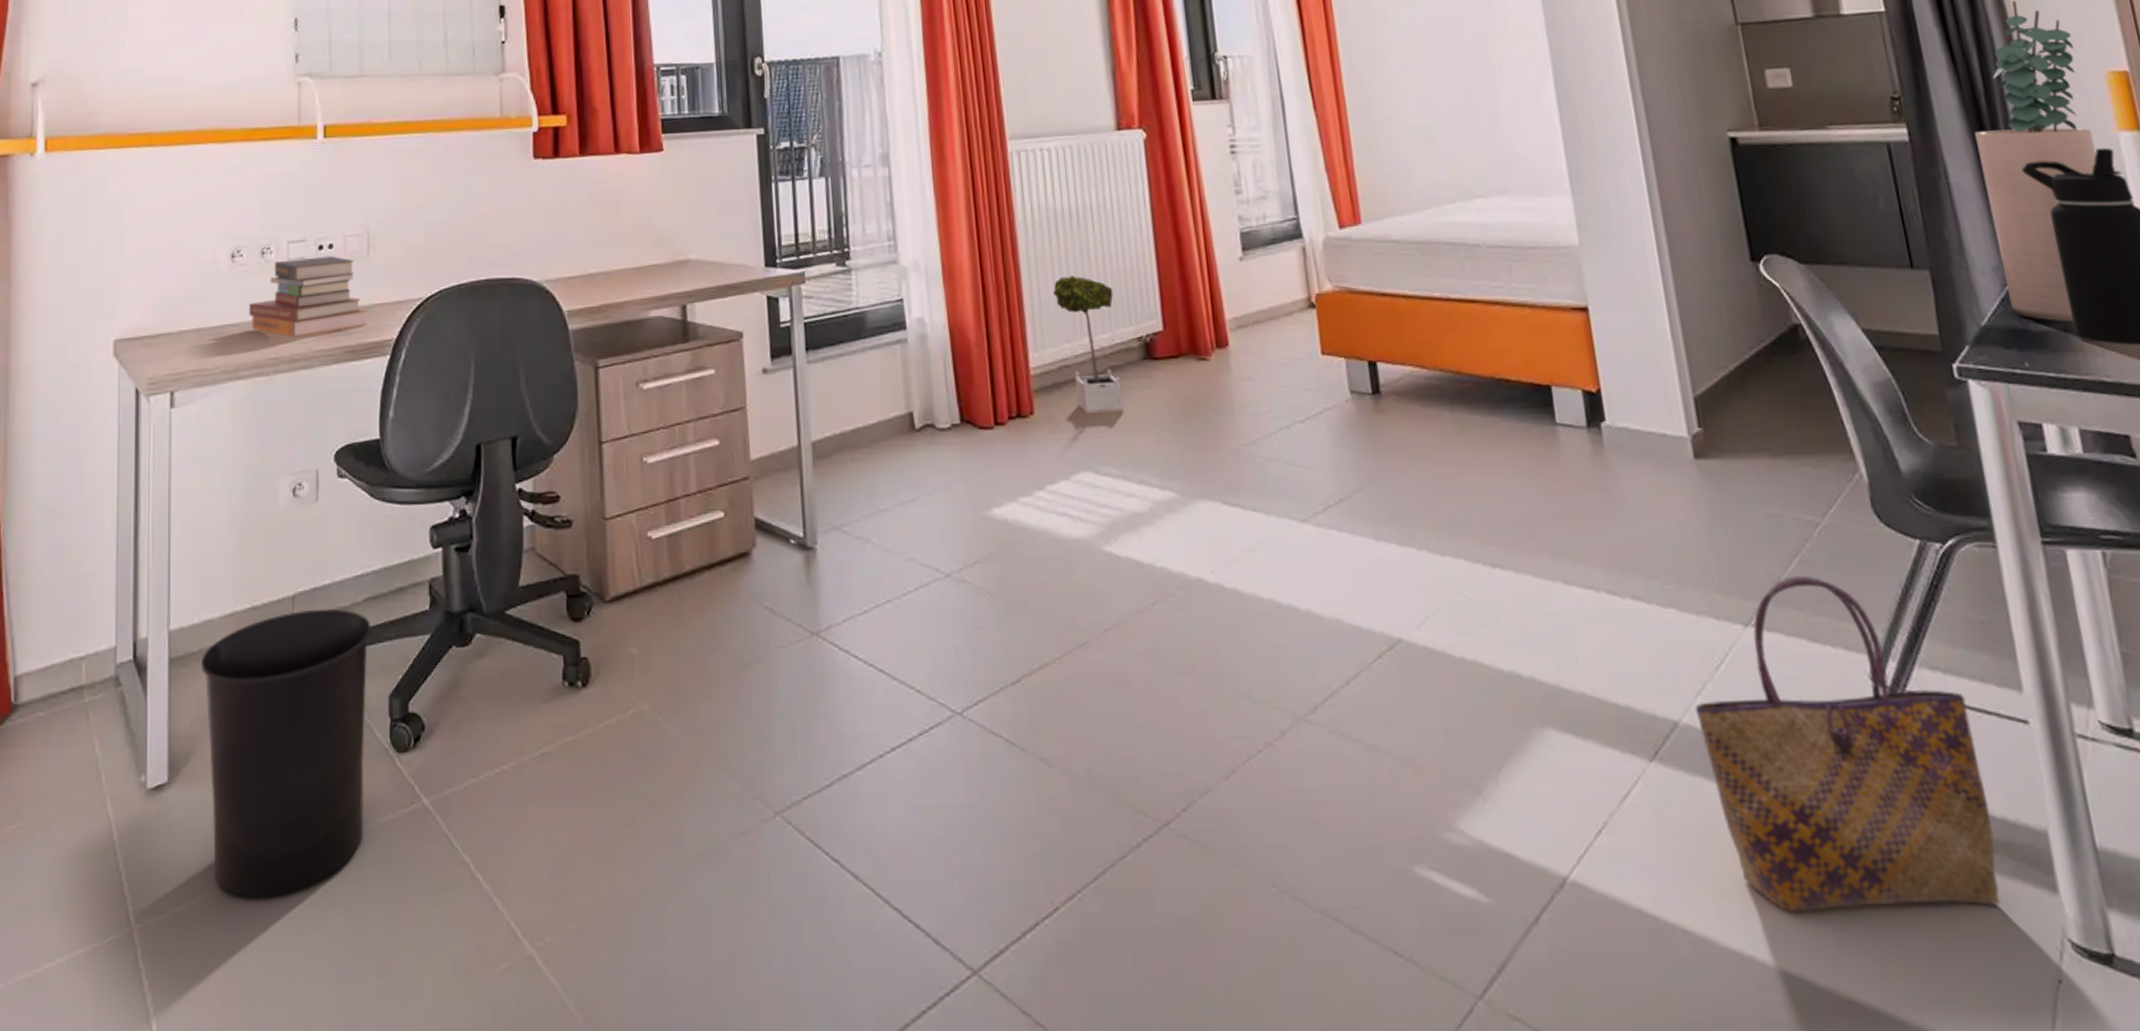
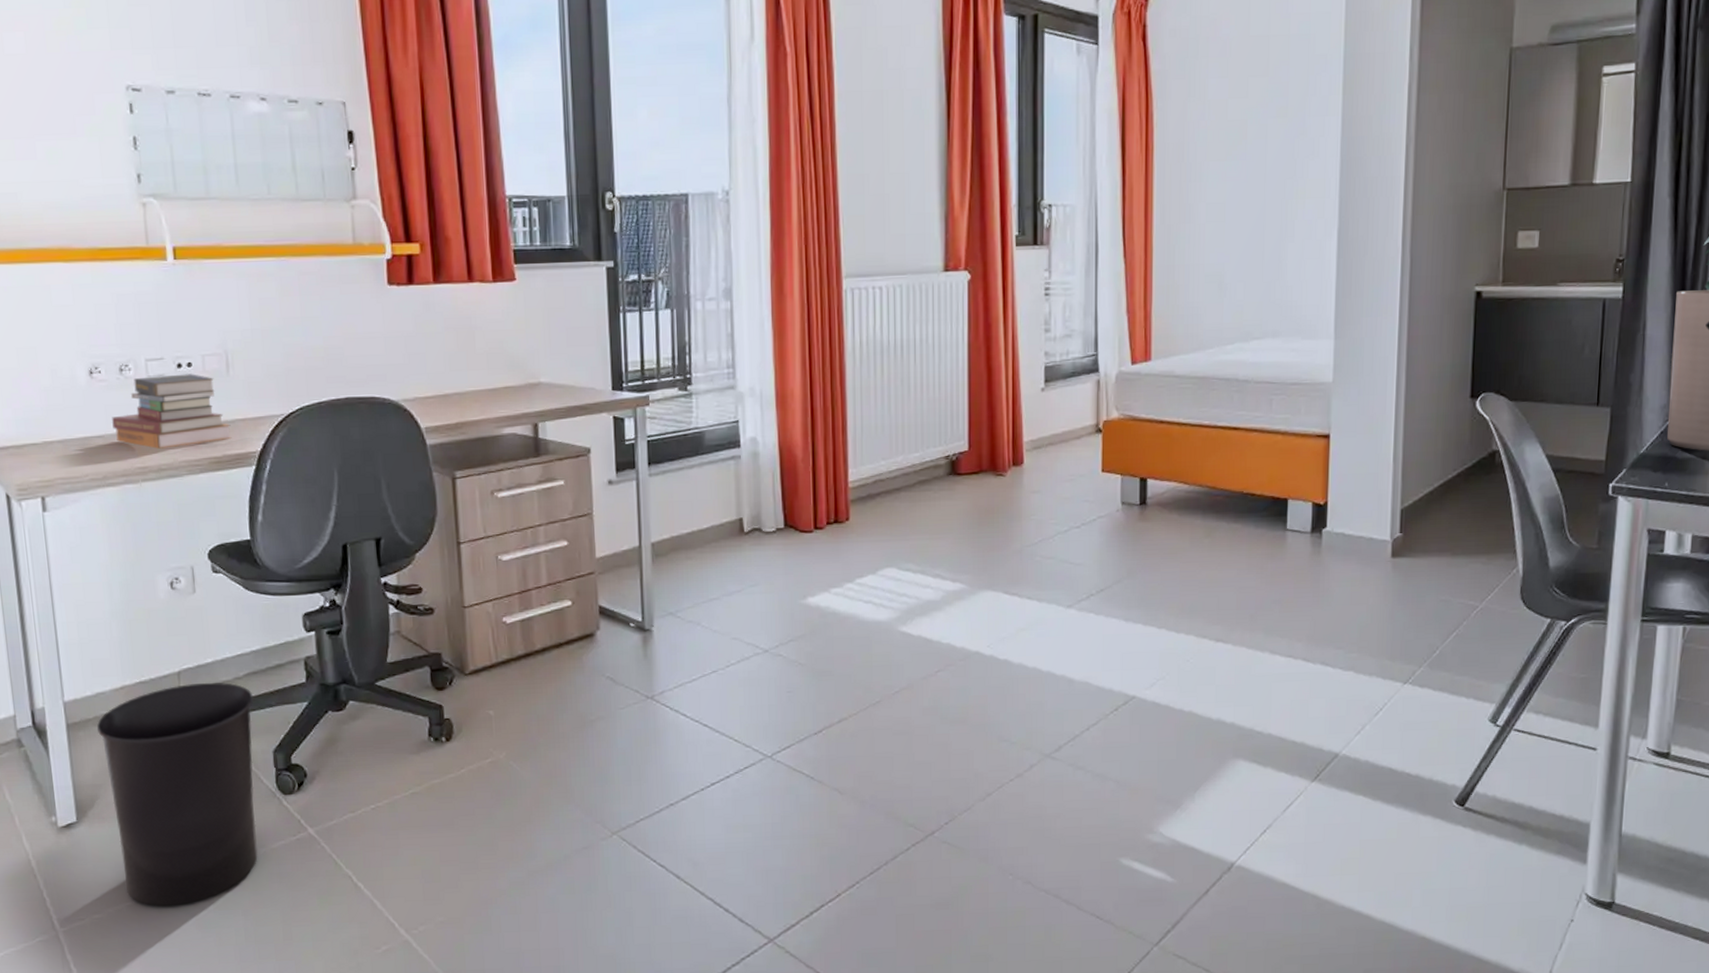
potted tree: present [1053,275,1124,414] -> none [875,402,928,521]
tote bag: present [1694,575,2001,913] -> none [1353,646,1555,882]

